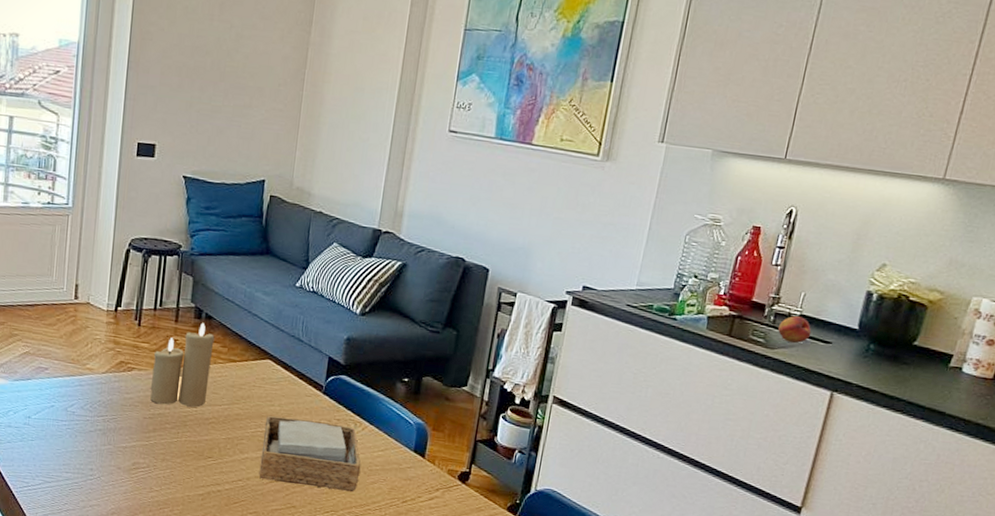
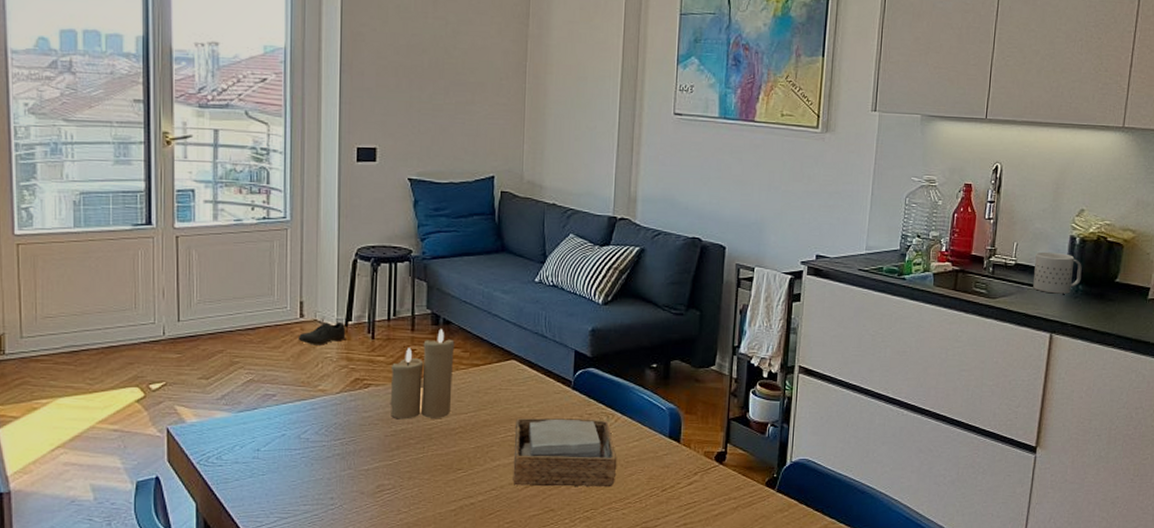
arctic: none [71,299,115,327] -> present [298,316,346,345]
fruit: present [778,316,812,344] -> none [997,265,1027,292]
mug: none [816,304,877,352] -> present [1032,251,1082,294]

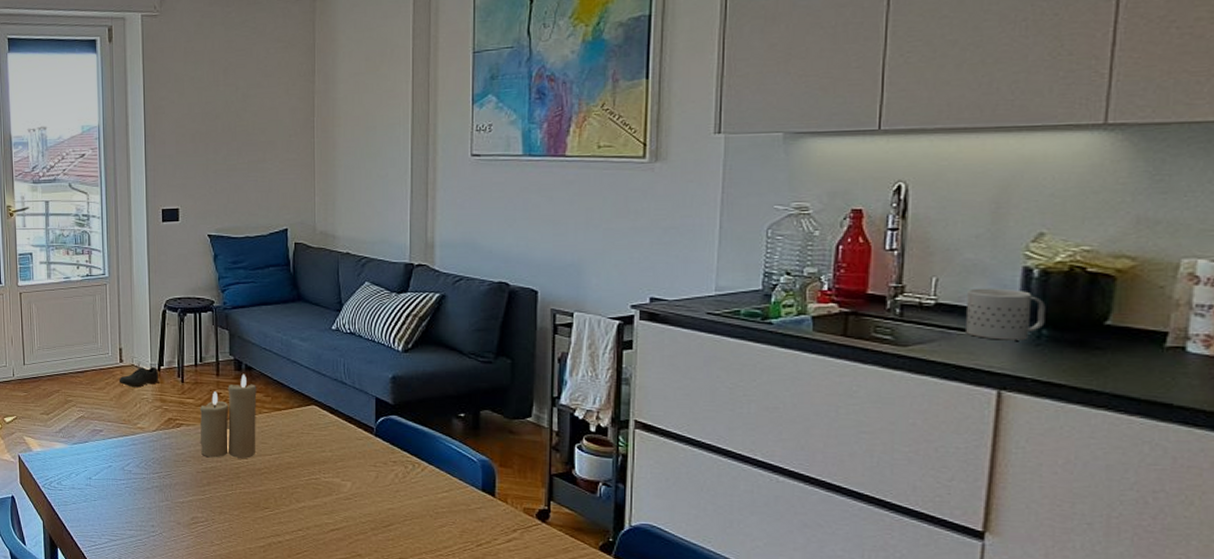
napkin holder: present [513,417,616,487] -> none [318,461,424,537]

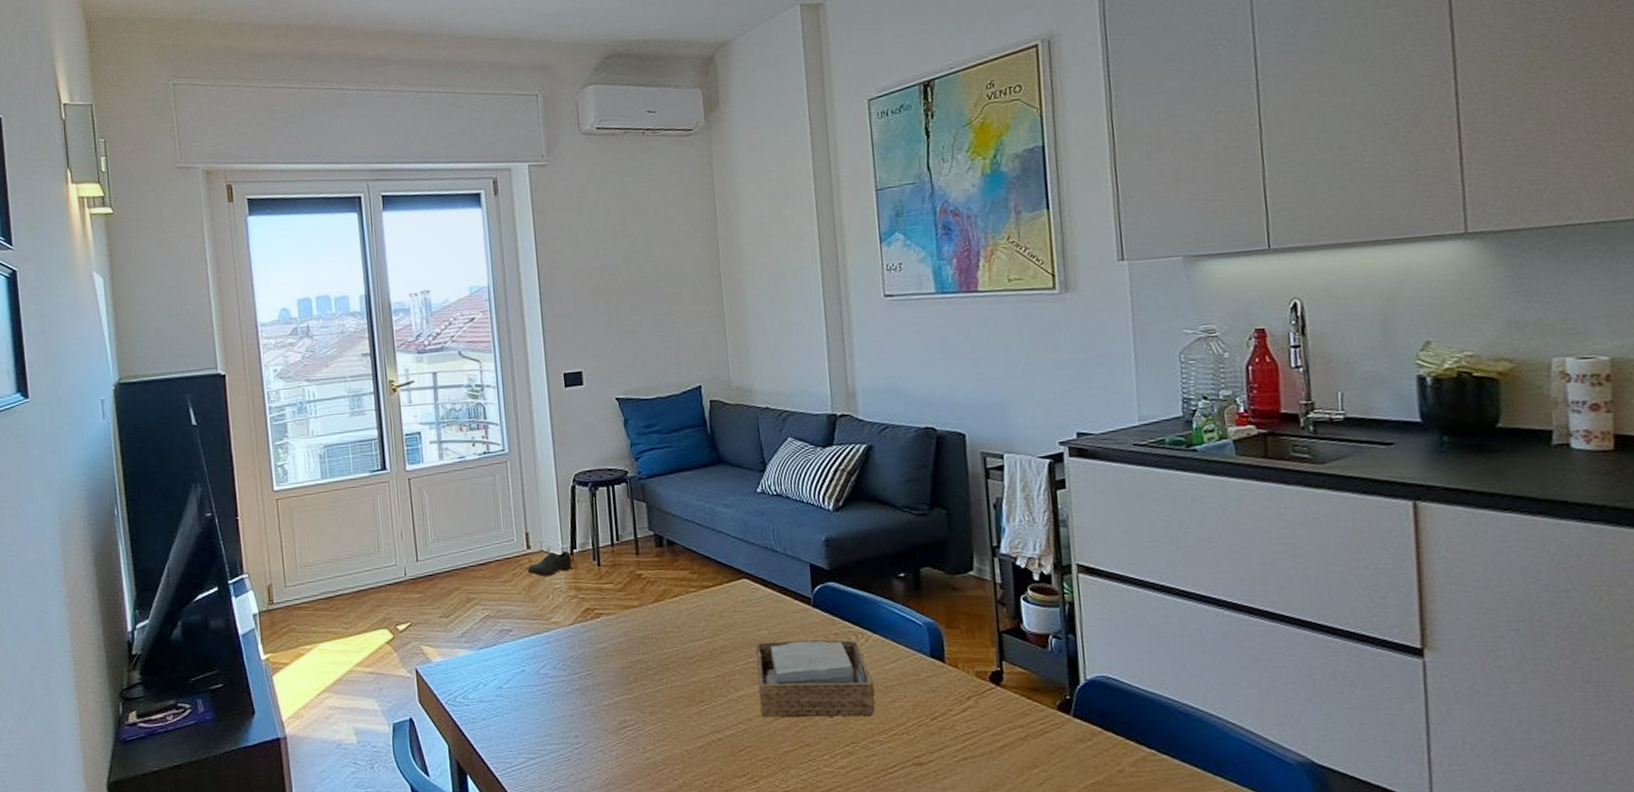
candle: present [199,374,257,459] -> none [620,550,686,650]
napkin holder: none [318,461,424,537] -> present [755,639,875,718]
mug: present [964,288,1046,341] -> none [1371,398,1445,451]

